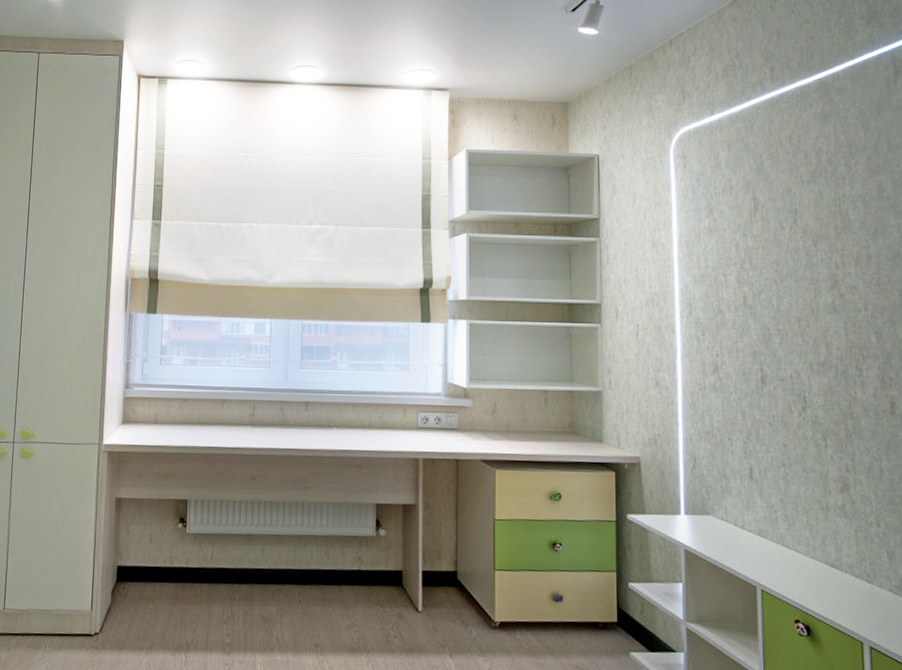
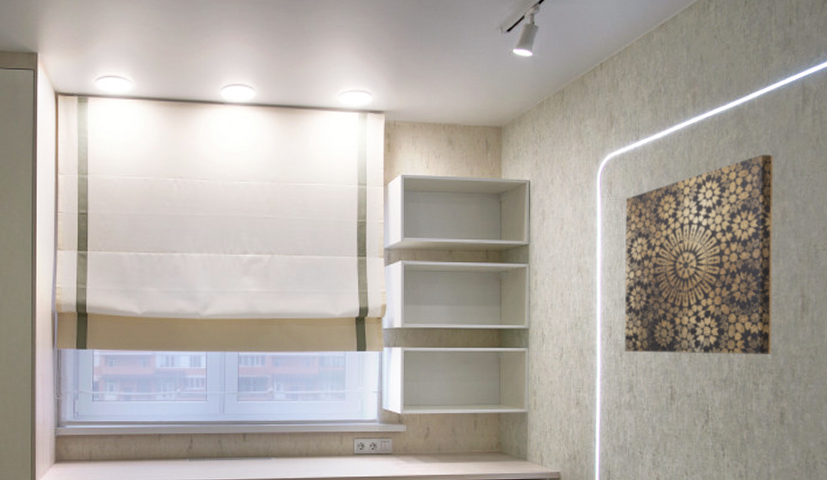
wall art: none [702,127,876,338] -> present [624,154,774,354]

